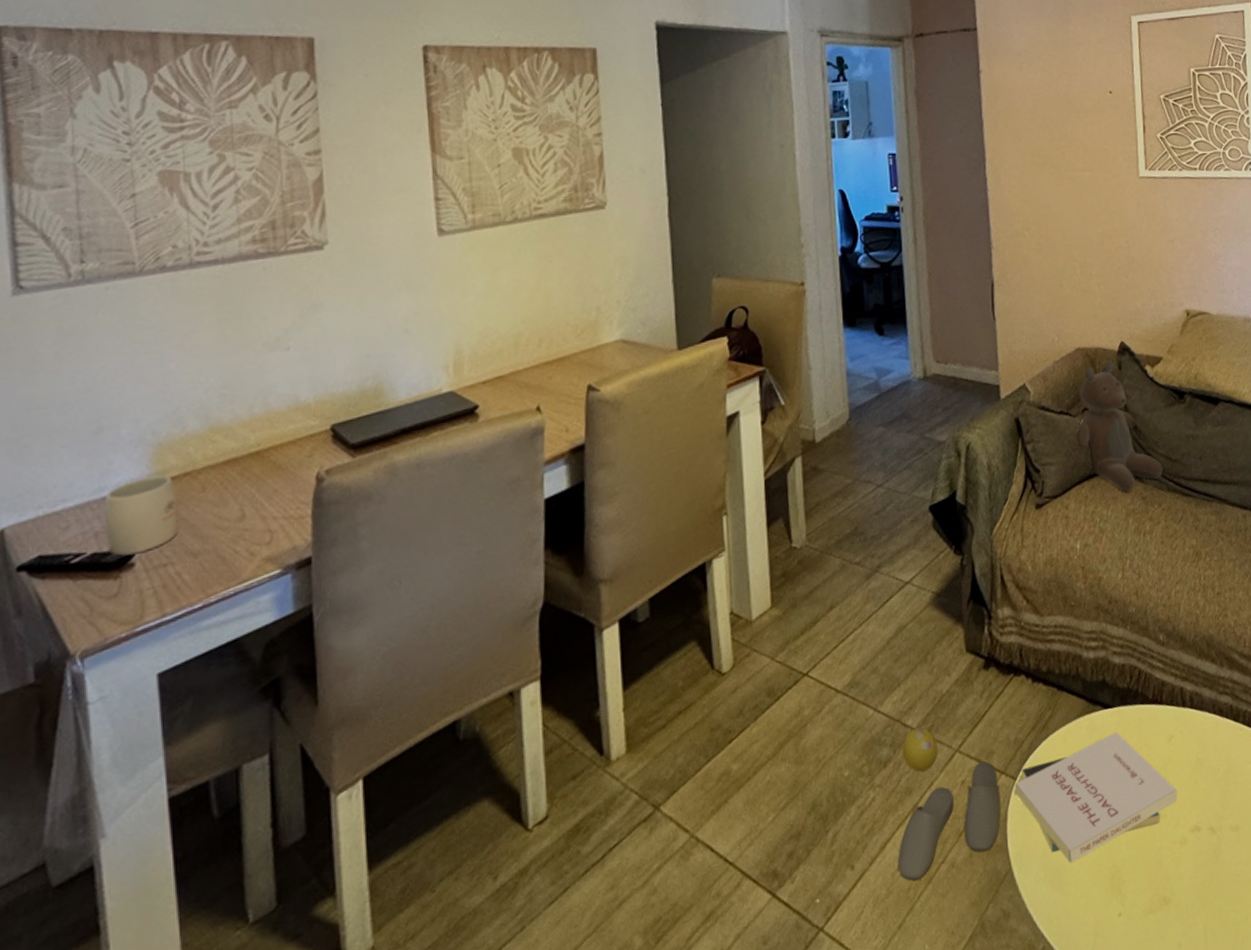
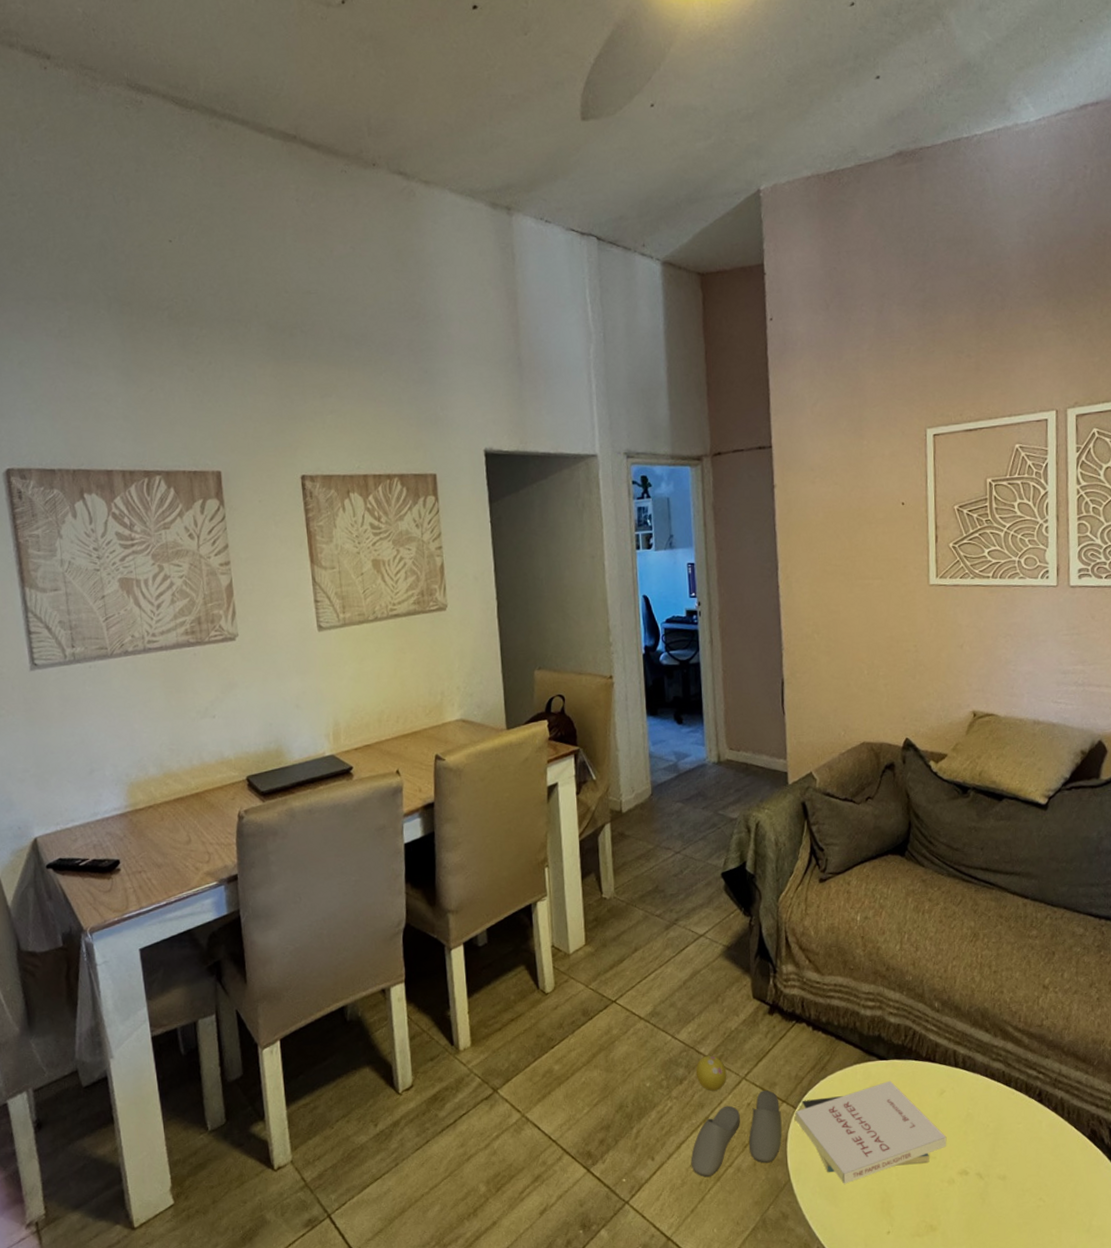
mug: present [103,475,178,557] -> none [98,806,147,863]
stuffed animal: present [1076,360,1163,492] -> none [859,755,944,874]

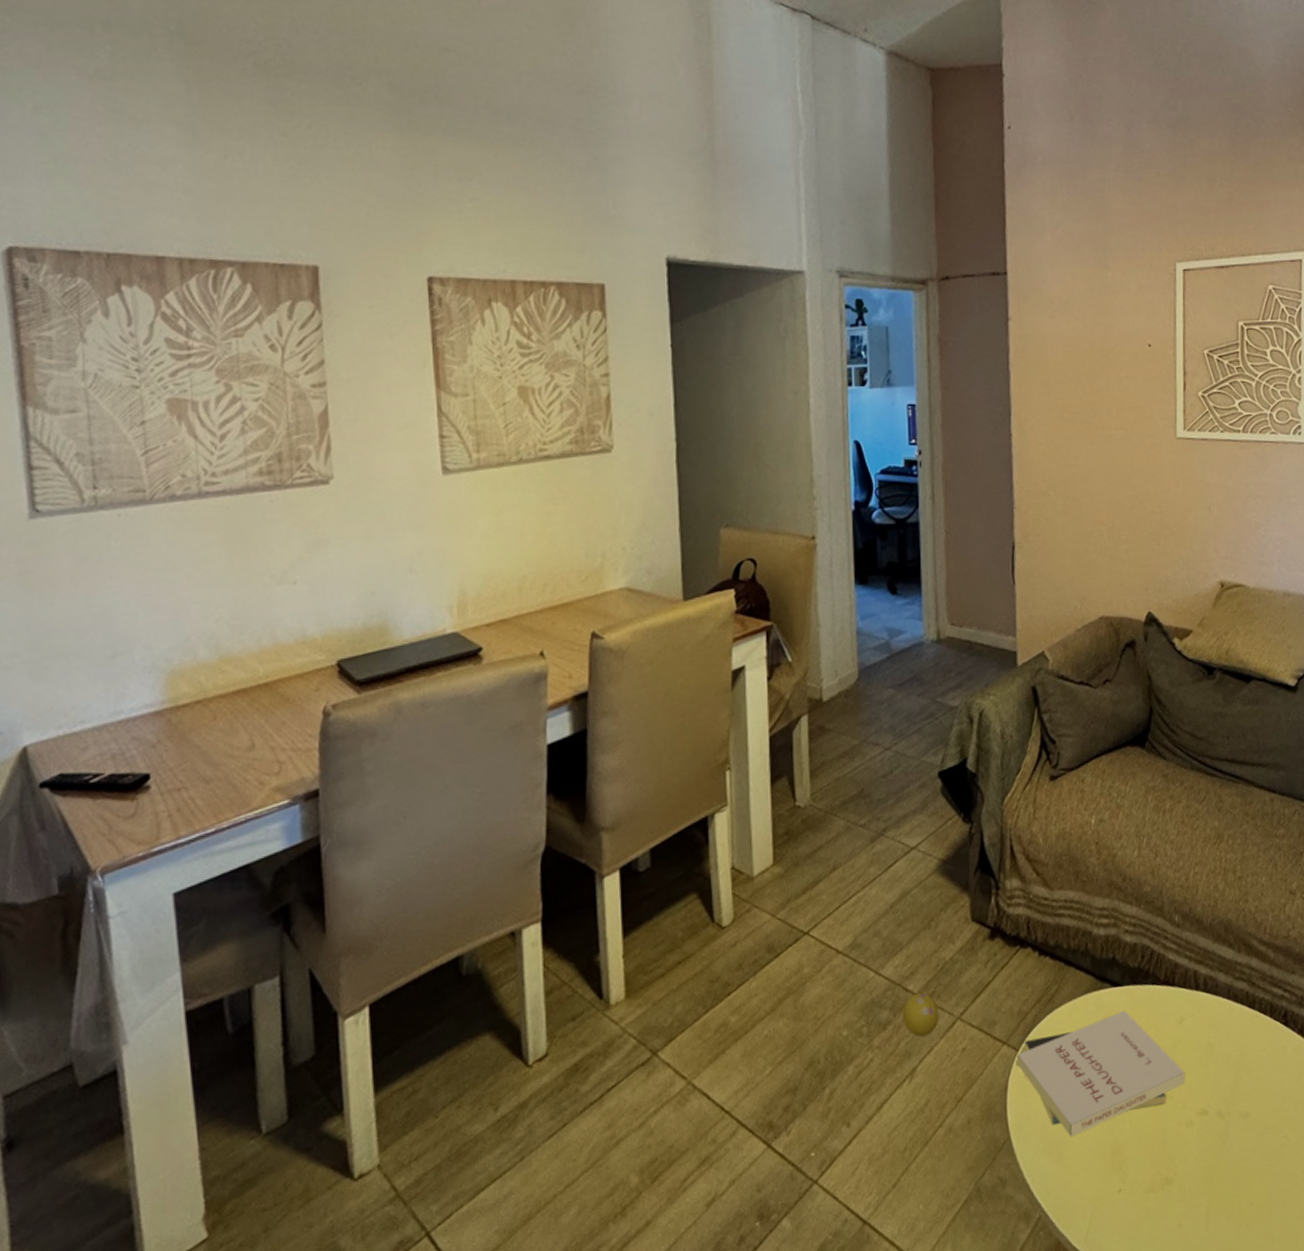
slippers: present [691,1090,783,1177] -> none [894,1031,1002,1142]

